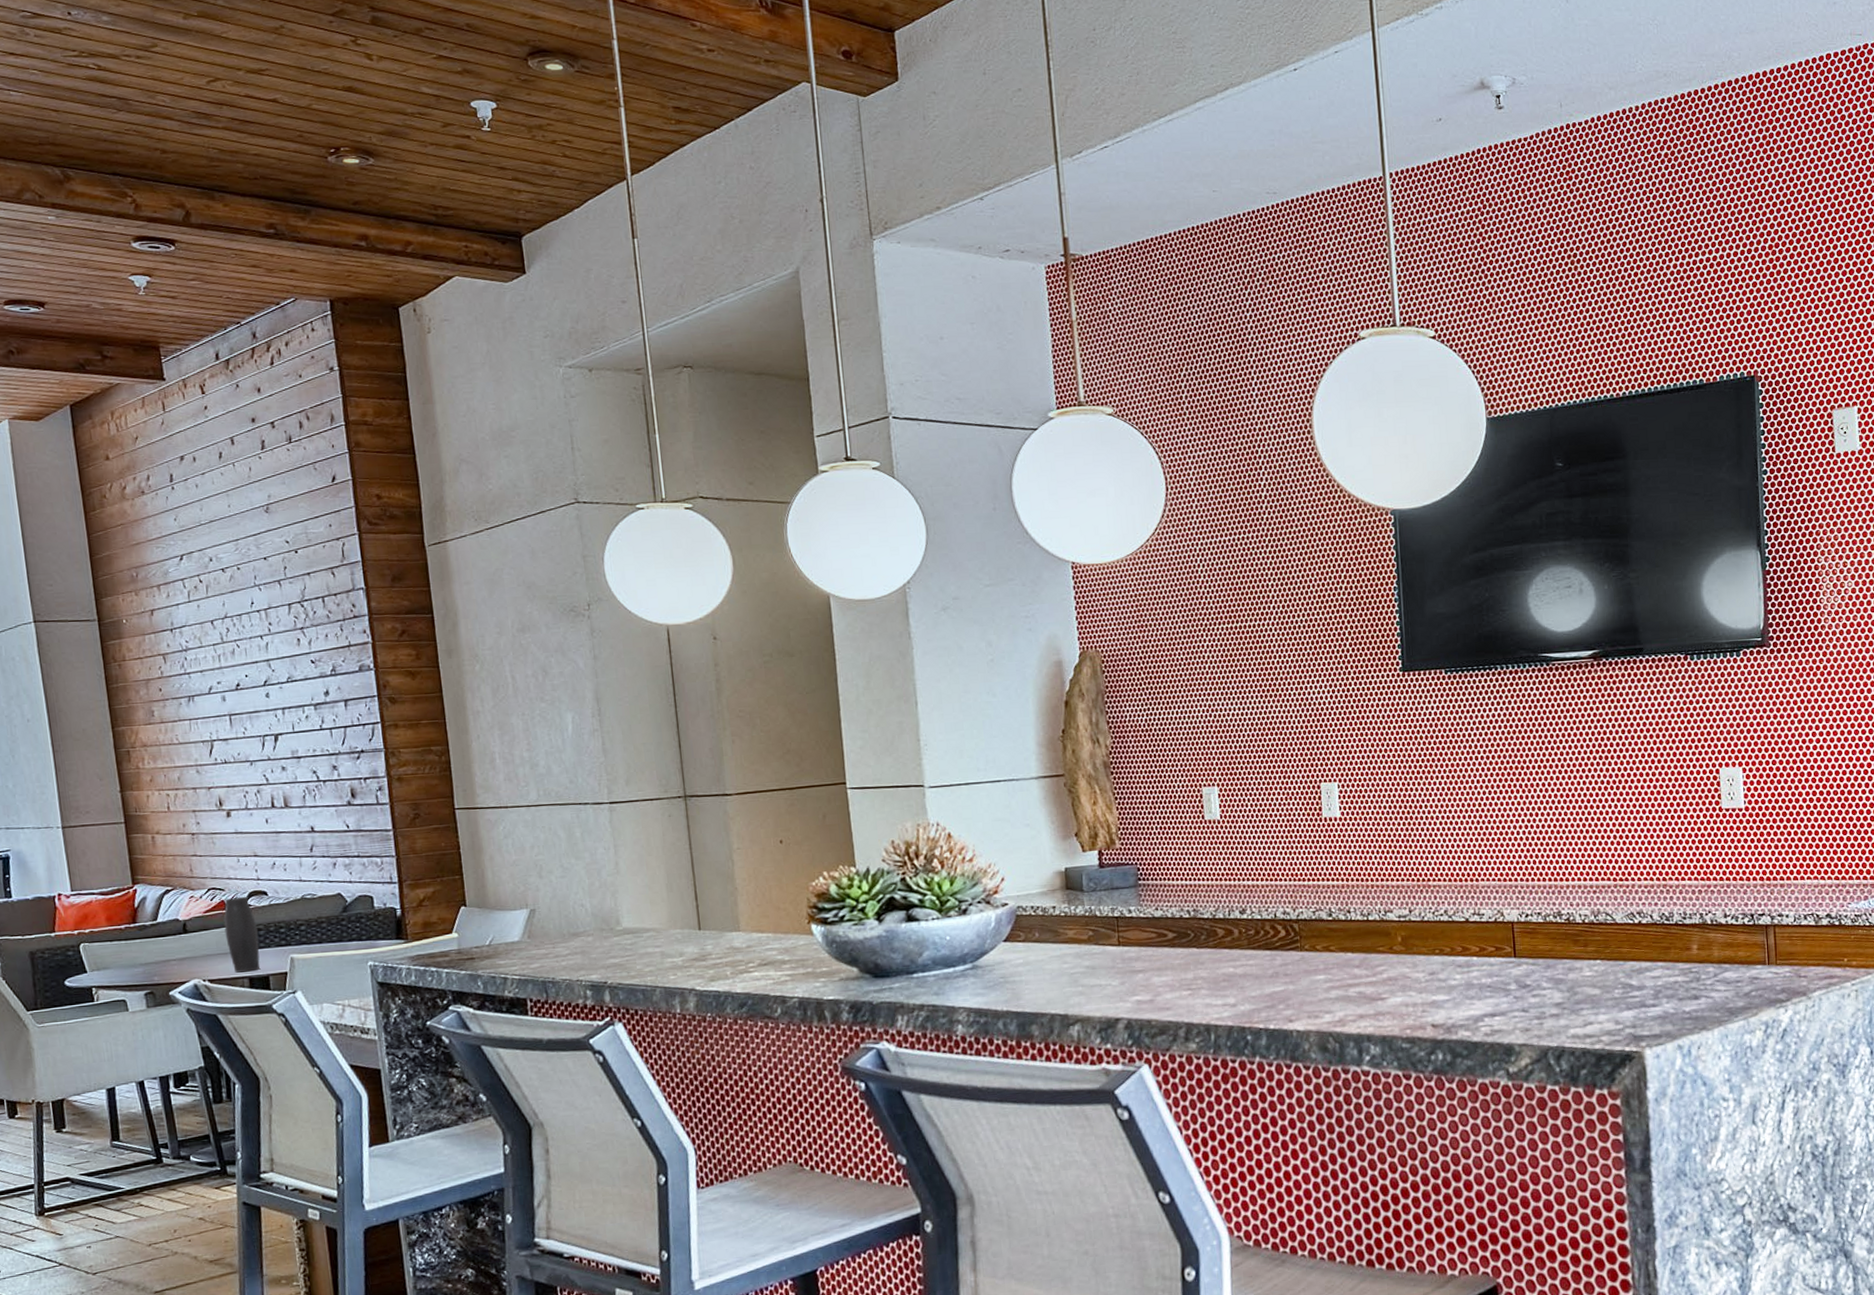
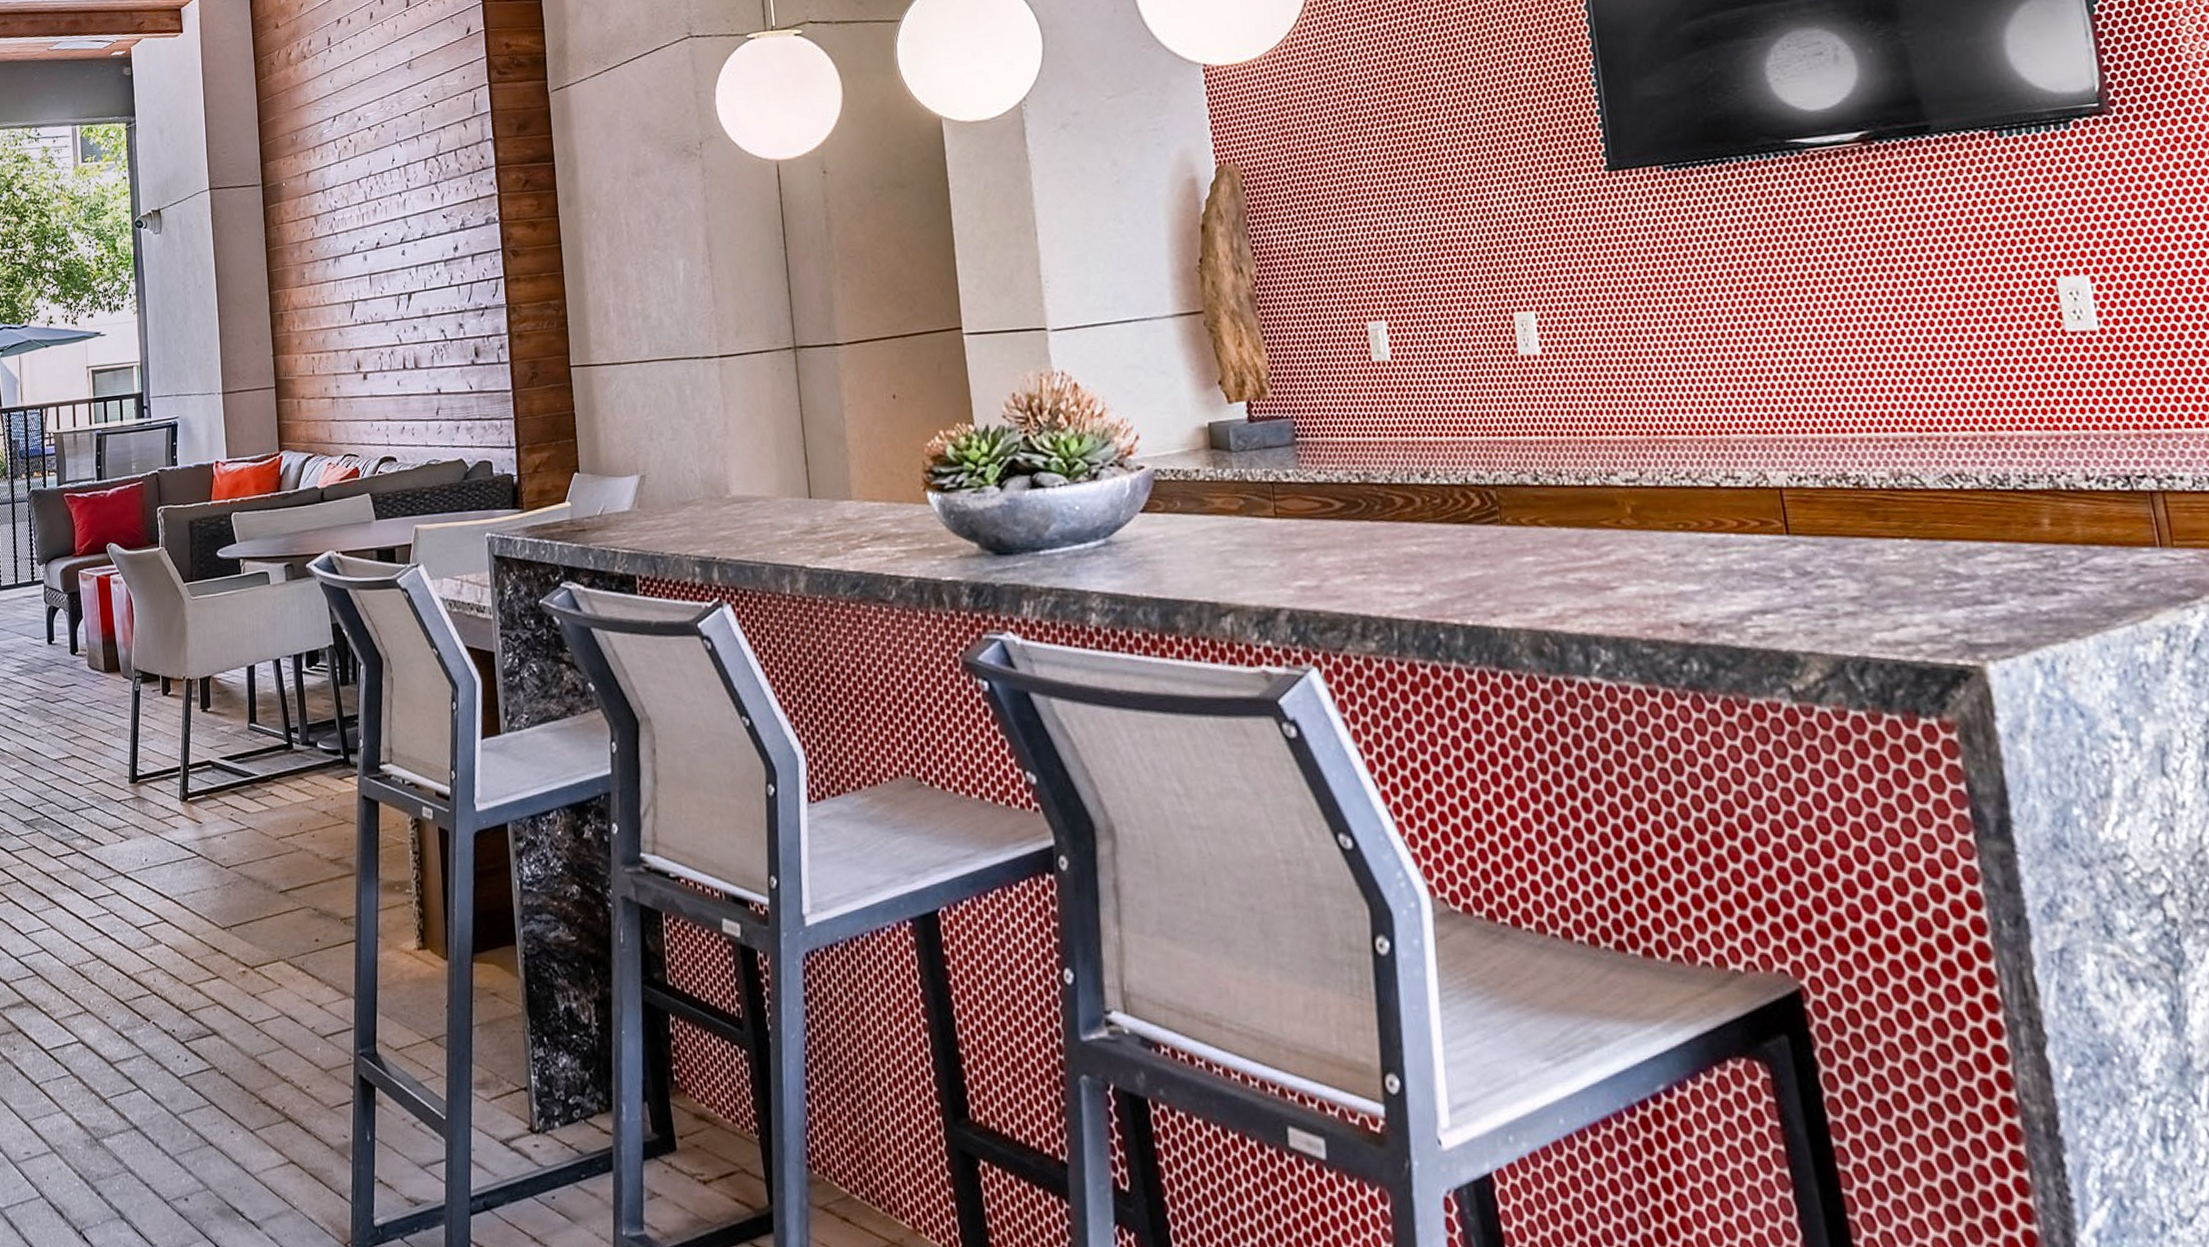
vase: present [224,896,260,973] -> none [357,462,388,544]

